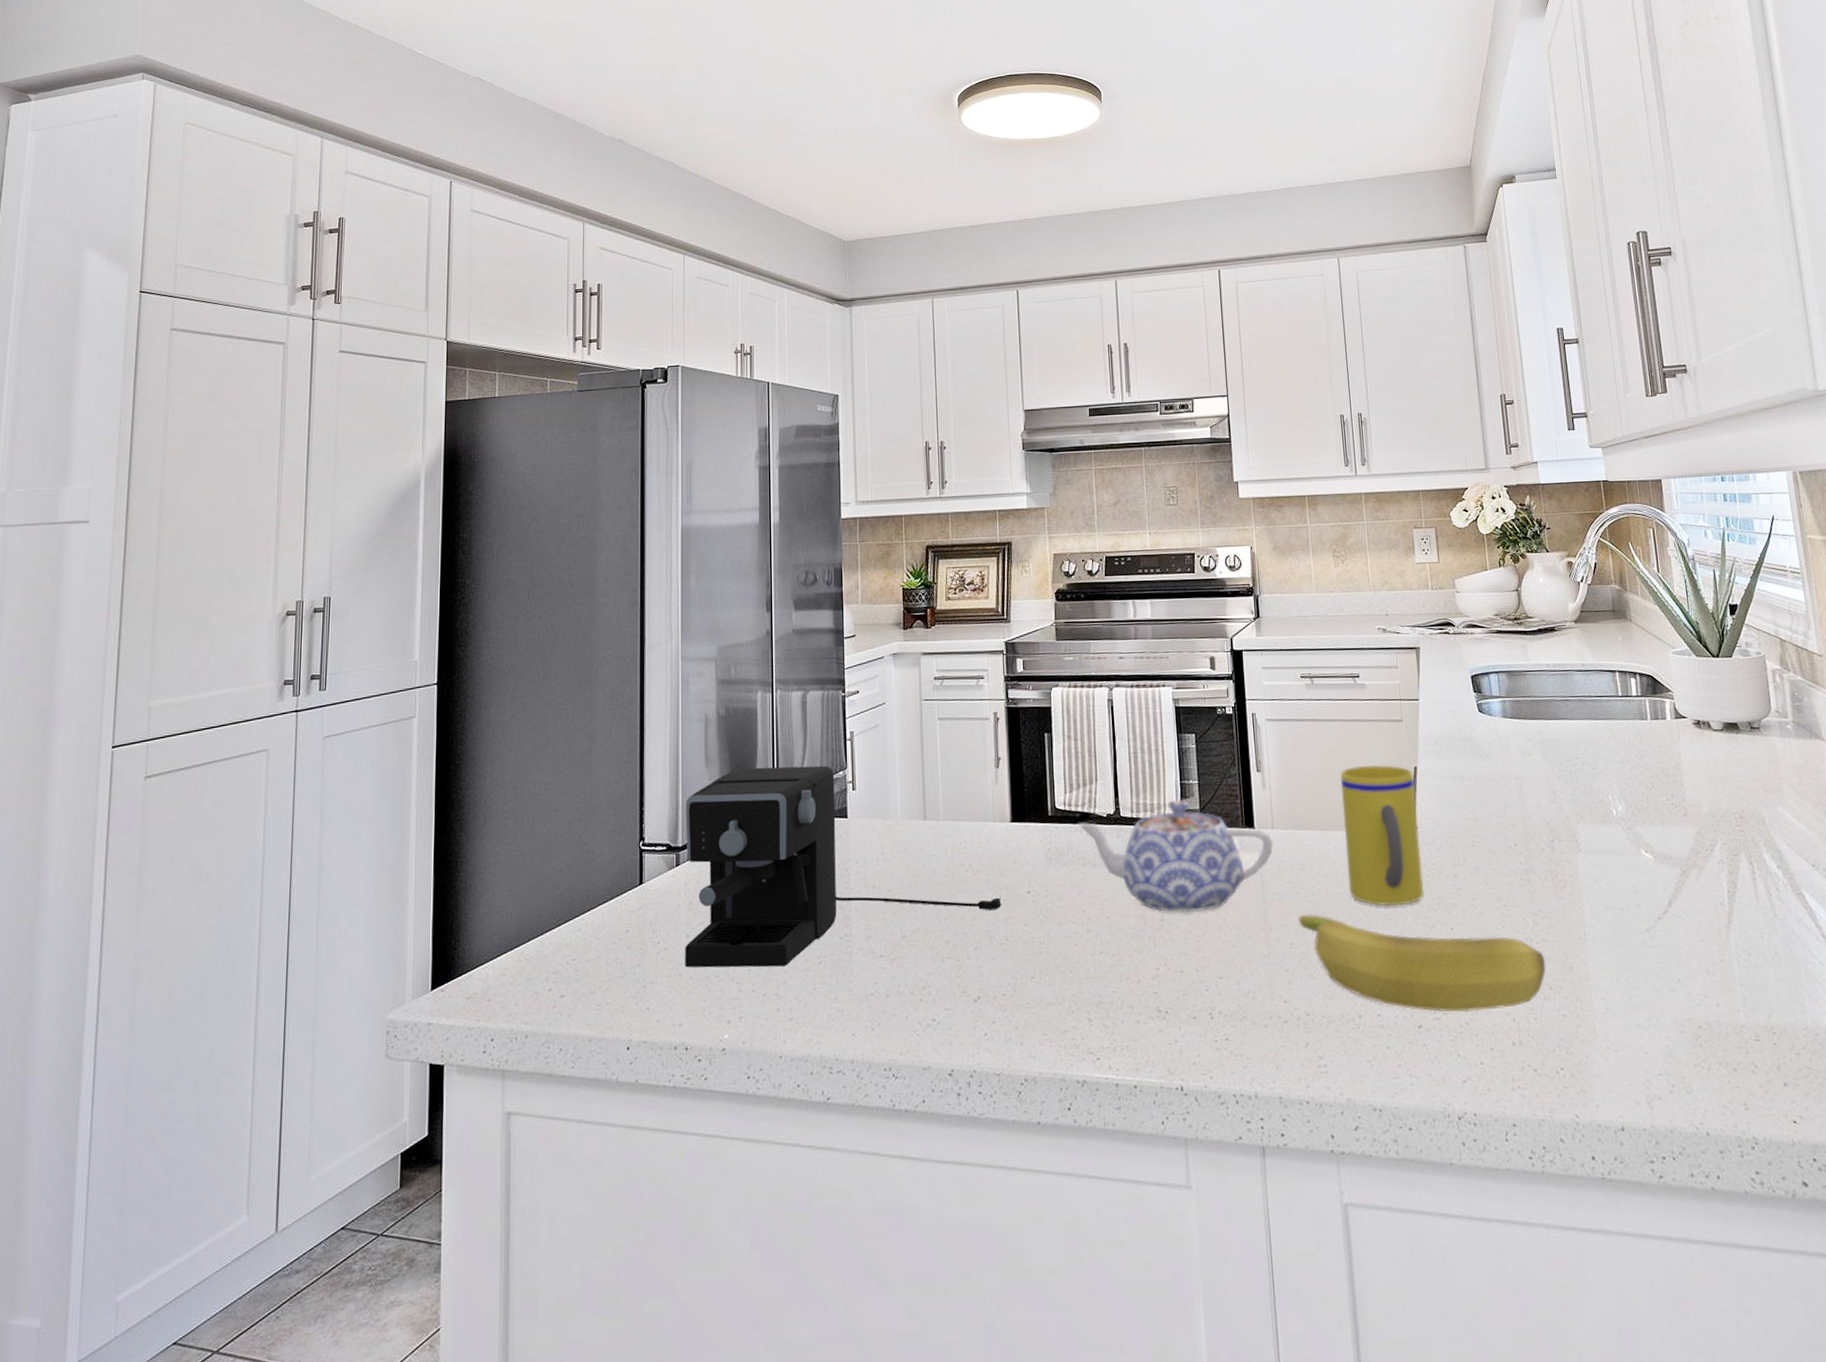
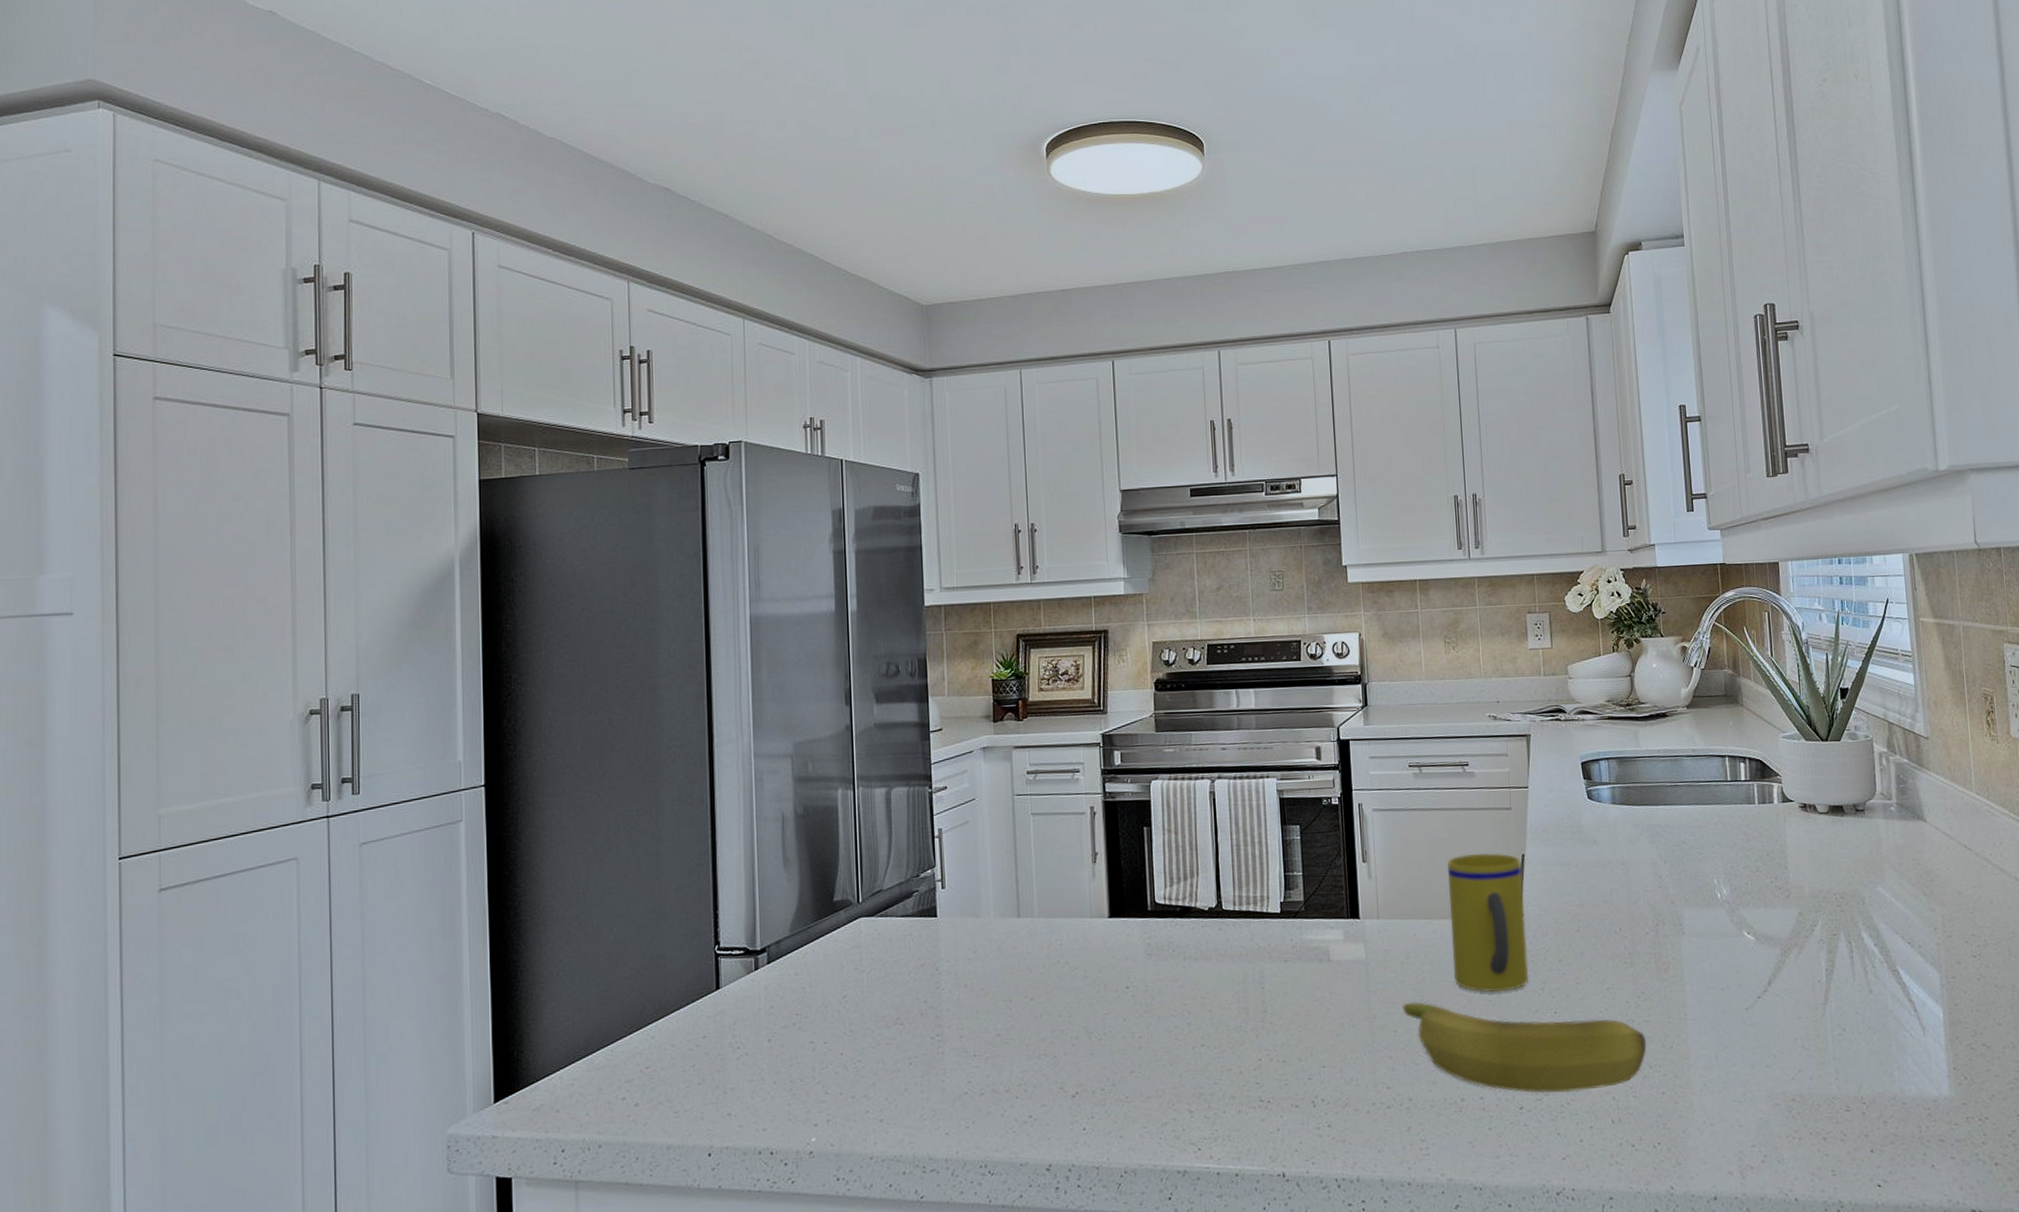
coffee maker: present [685,765,1002,968] -> none [763,864,1100,1072]
teapot: present [1076,800,1274,914] -> none [1177,892,1379,1005]

